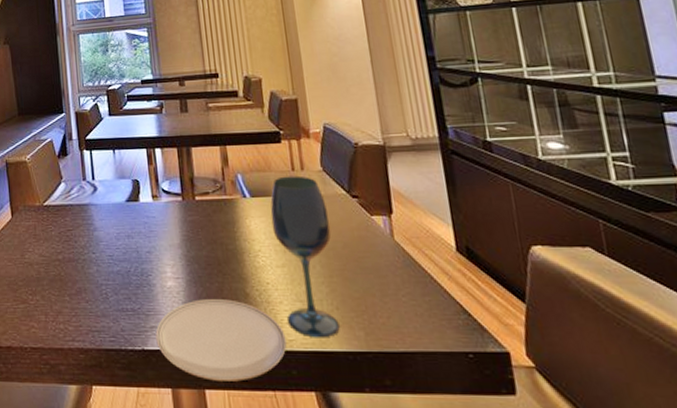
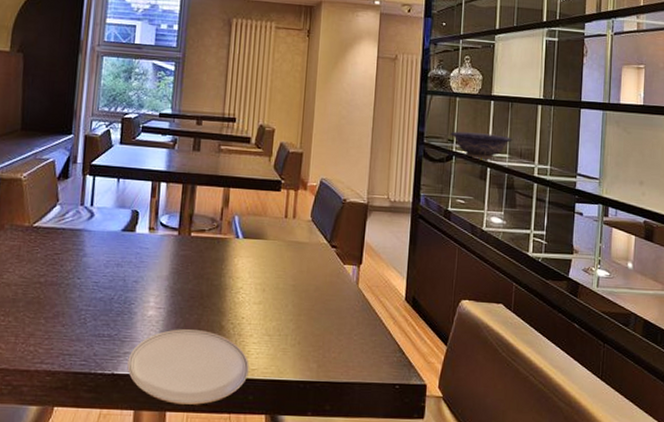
wineglass: present [270,175,340,338] -> none [254,222,309,369]
decorative bowl: none [468,45,553,77] -> present [450,131,513,160]

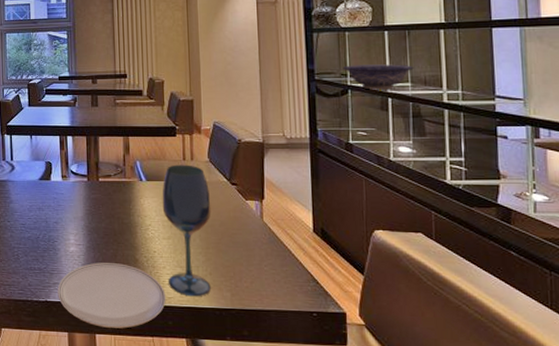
wineglass: none [254,222,309,369] -> present [162,164,211,297]

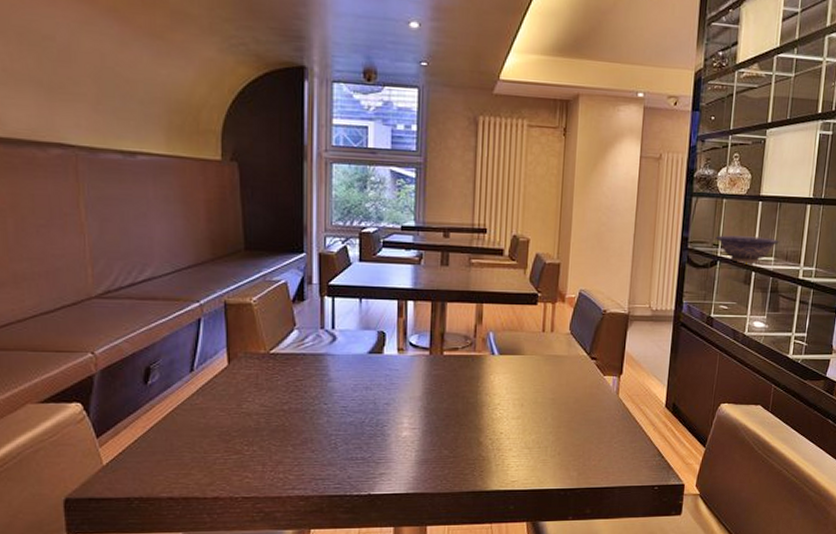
plate: present [57,262,166,329] -> none [384,447,509,518]
wineglass: present [162,164,211,297] -> none [514,336,568,479]

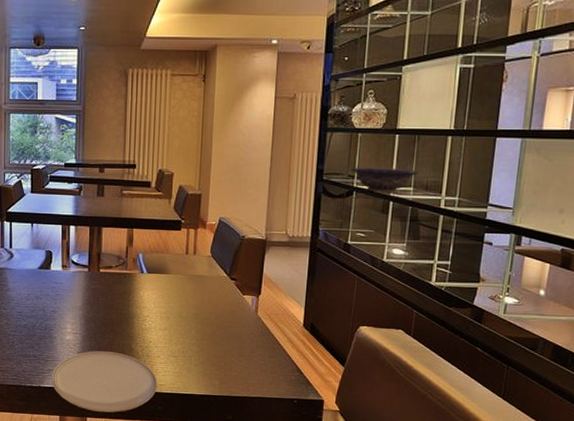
plate: none [384,447,509,518] -> present [51,351,158,413]

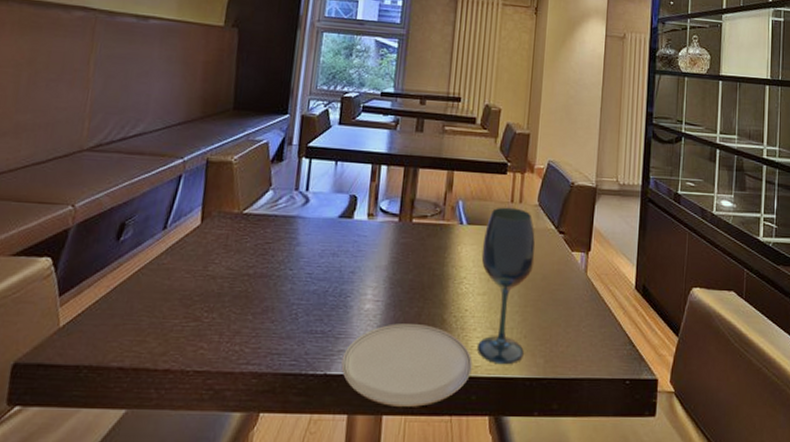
wineglass: none [161,258,210,384] -> present [478,207,536,365]
decorative bowl: present [351,167,418,193] -> none [679,112,741,141]

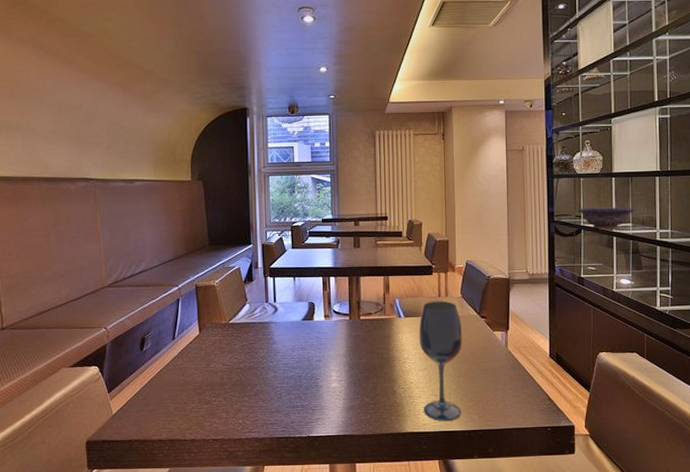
plate: present [341,323,473,407] -> none [319,396,421,457]
decorative bowl: none [679,112,741,141] -> present [577,207,635,230]

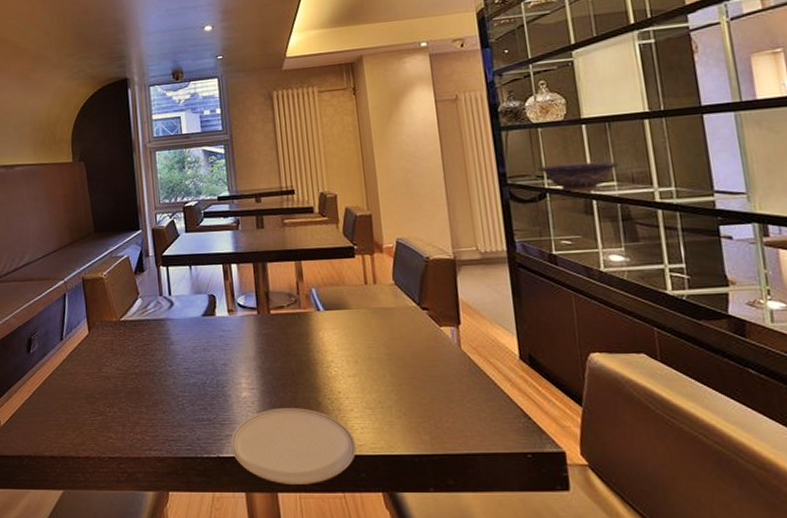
plate: none [319,396,421,457] -> present [230,408,356,485]
wineglass: present [419,301,463,422] -> none [343,289,407,443]

